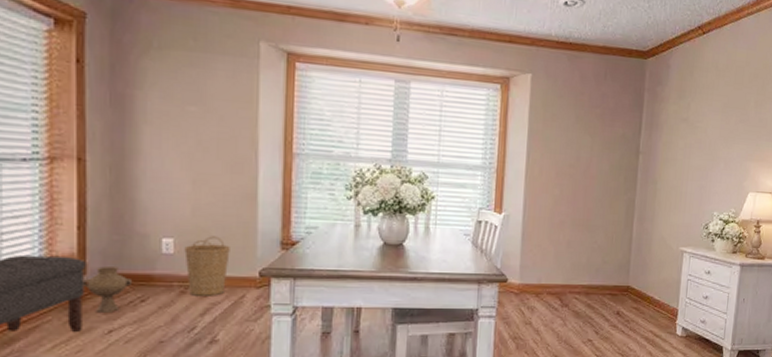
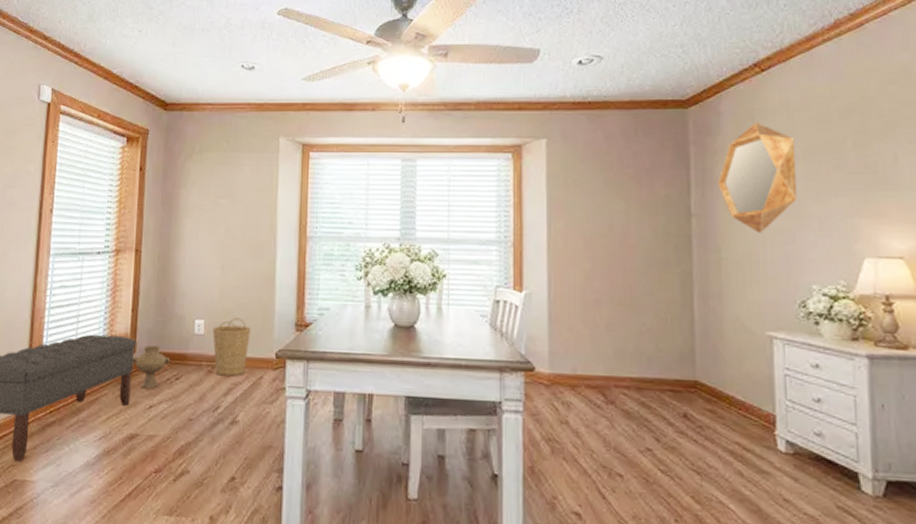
home mirror: none [661,77,718,170] -> present [717,122,798,233]

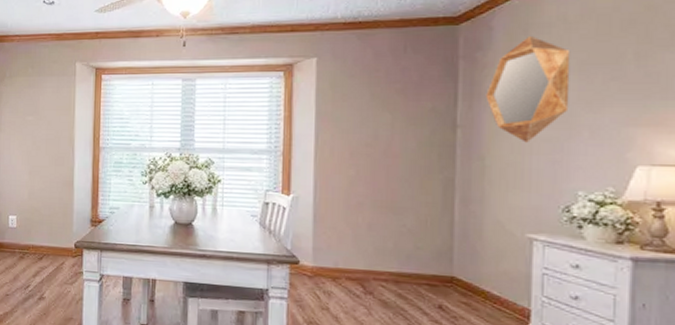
basket: present [212,318,251,376] -> none [23,214,54,262]

